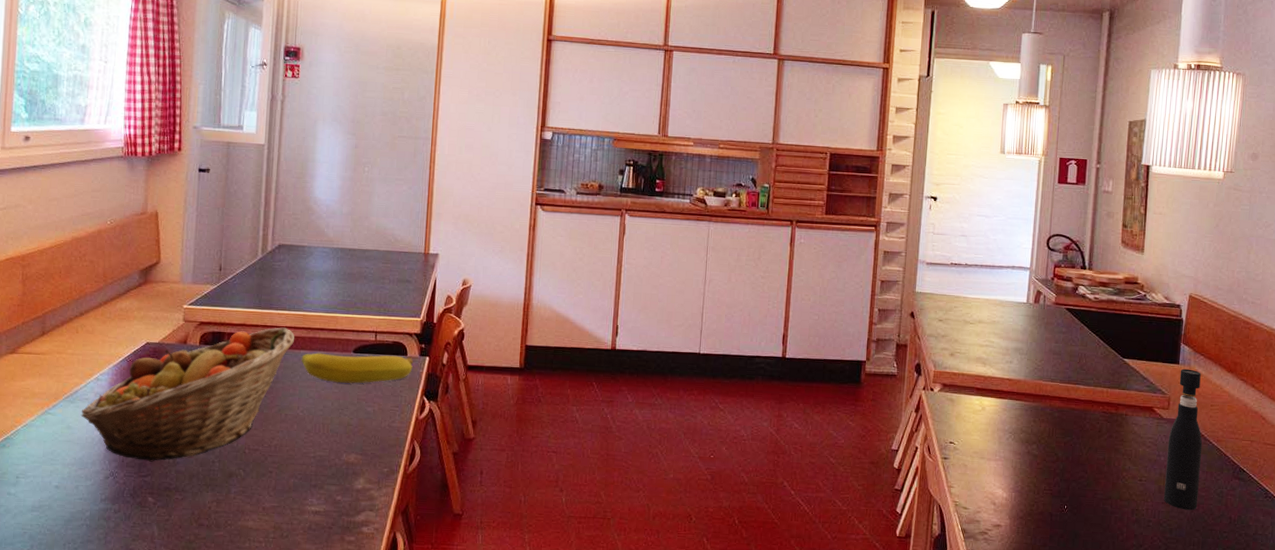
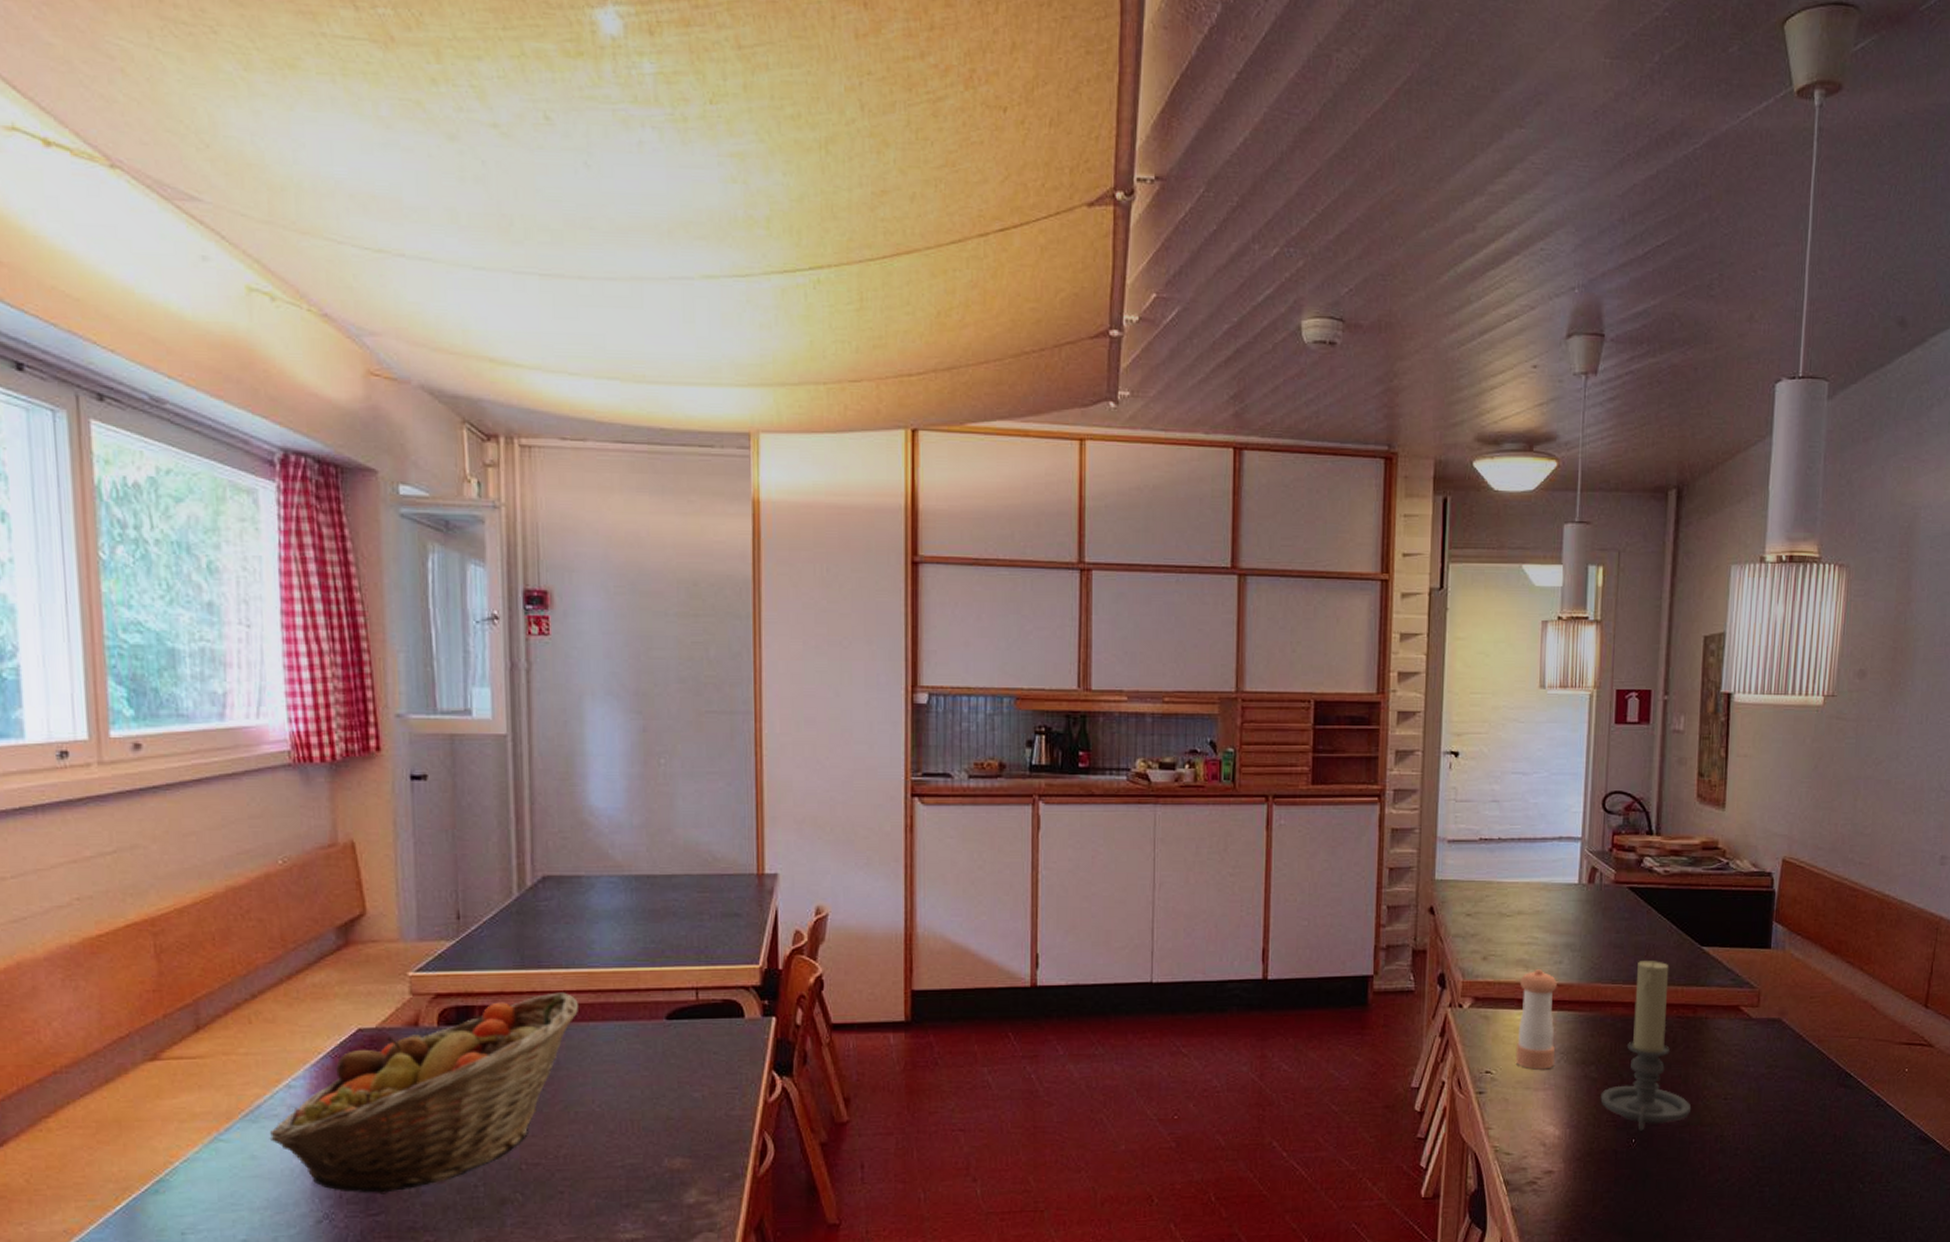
banana: present [301,353,414,384] -> none [591,1018,755,1063]
pepper shaker: none [973,366,1008,445] -> present [1515,969,1557,1070]
candle holder: none [1040,365,1113,500] -> present [1600,959,1692,1131]
pepper grinder: present [1164,368,1203,510] -> none [1754,953,1801,1131]

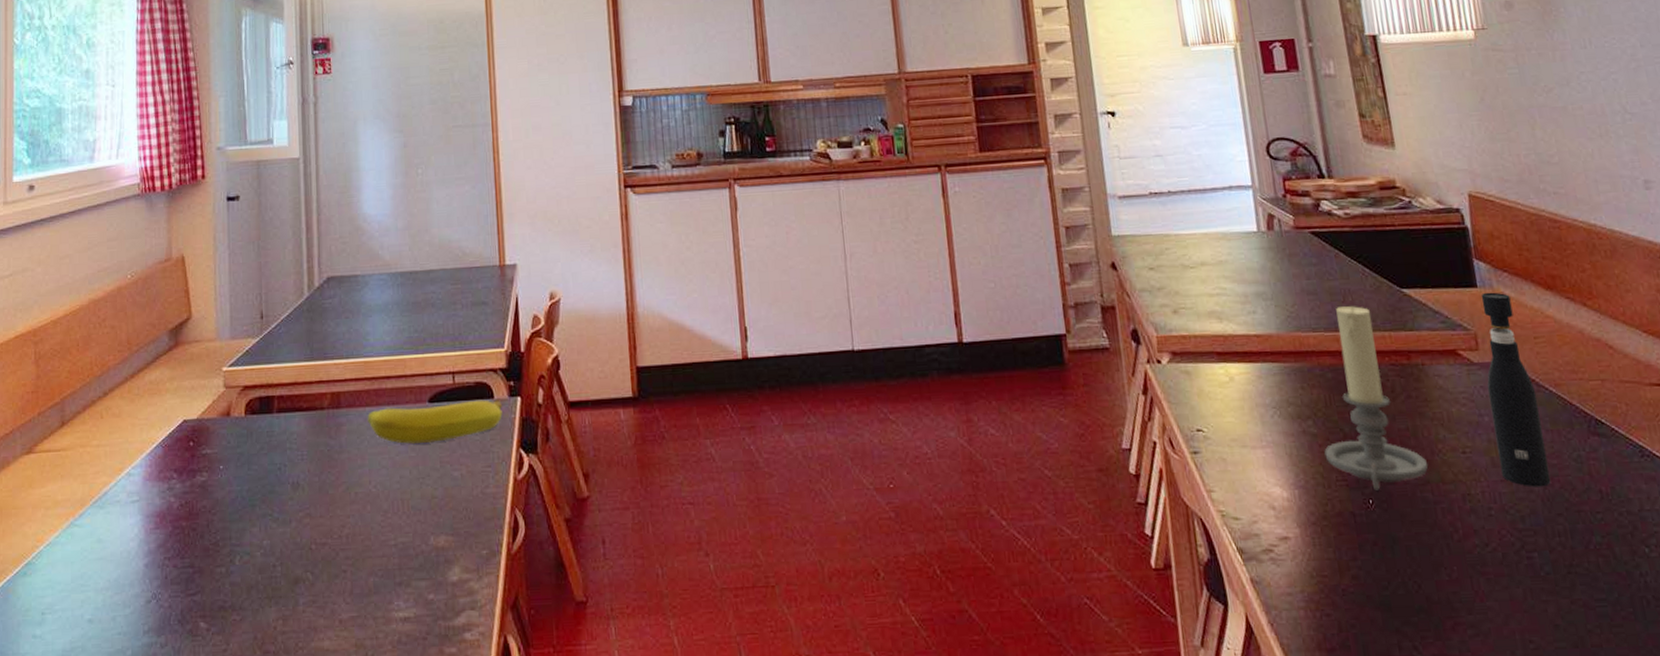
fruit basket: present [269,992,578,1194] -> none [112,380,357,575]
banana: none [591,1018,755,1063] -> present [367,399,503,445]
pepper shaker: present [1515,969,1557,1070] -> none [1215,320,1268,426]
pepper grinder: none [1754,953,1801,1131] -> present [1481,292,1551,487]

